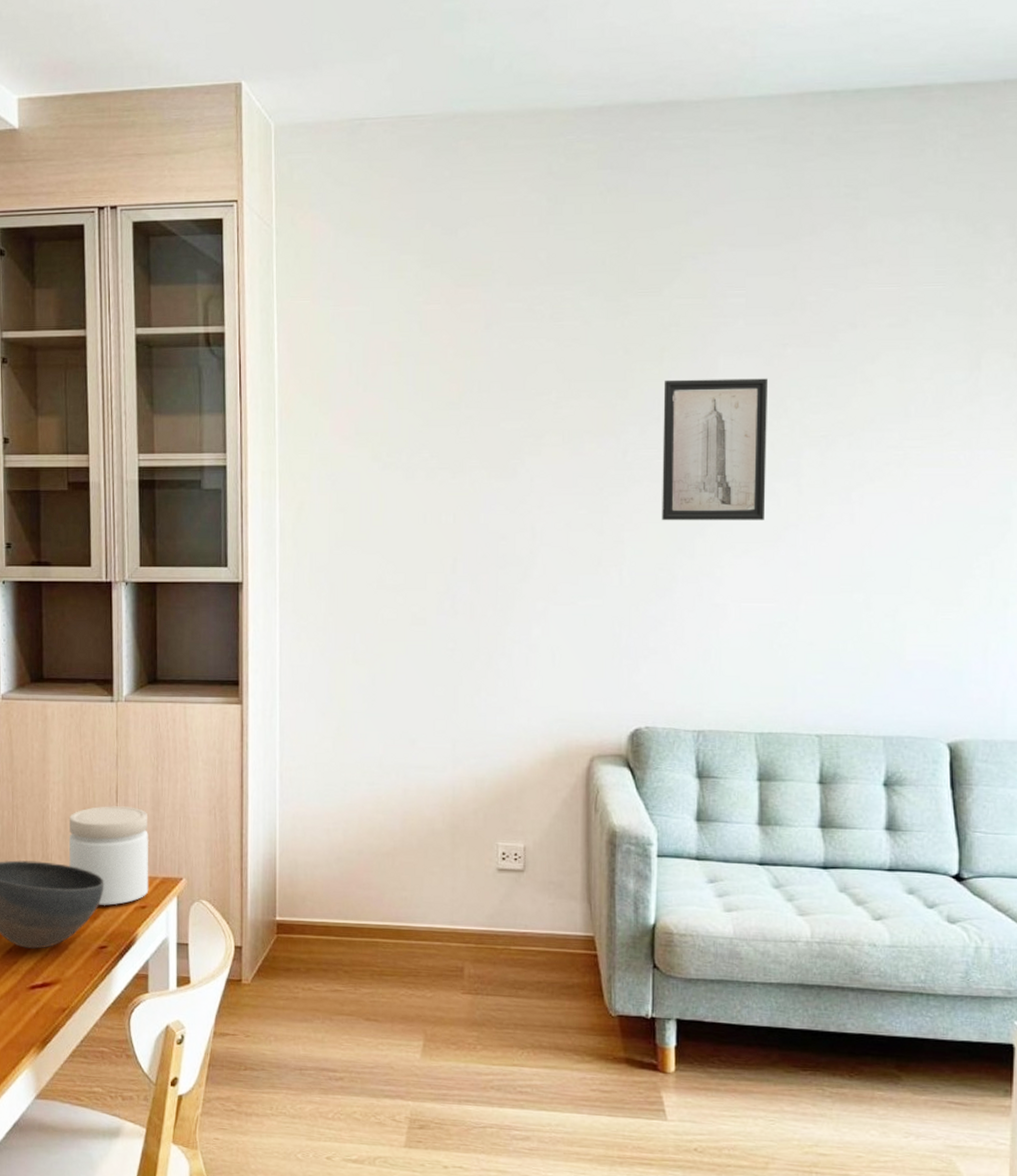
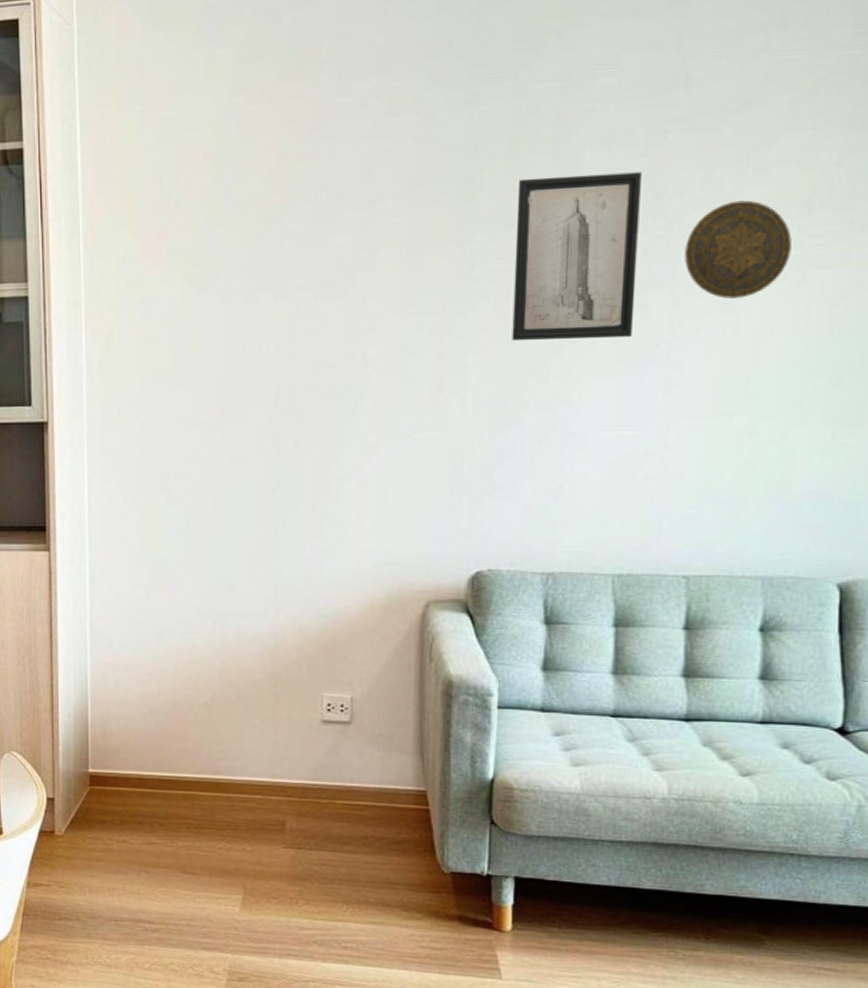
decorative plate: none [806,406,894,490] -> present [684,200,792,299]

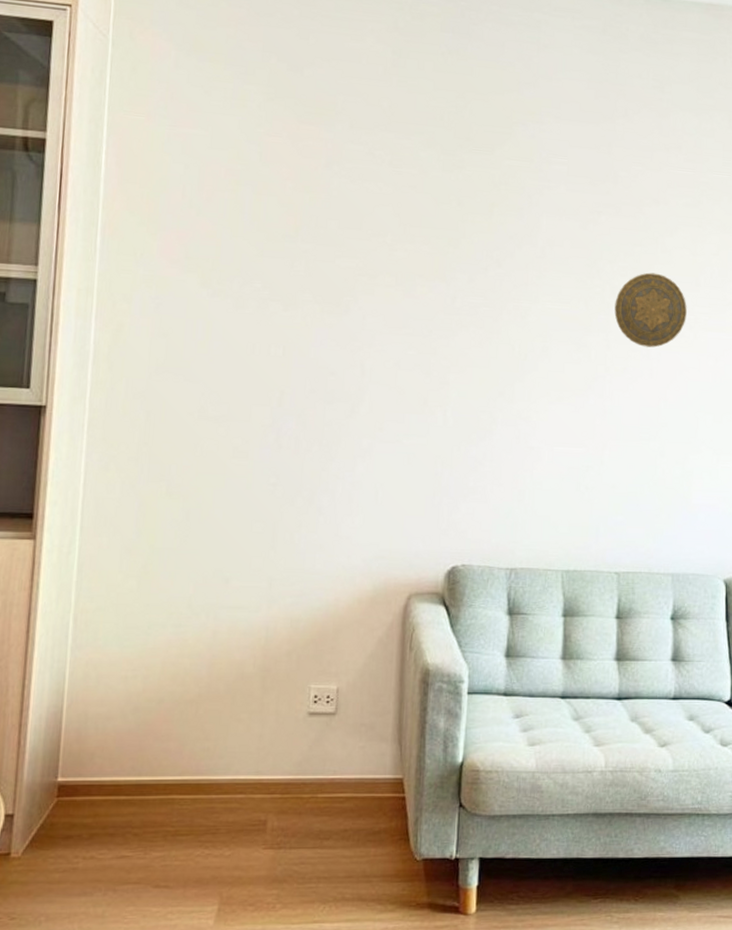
wall art: present [512,172,642,342] -> none [485,233,584,370]

